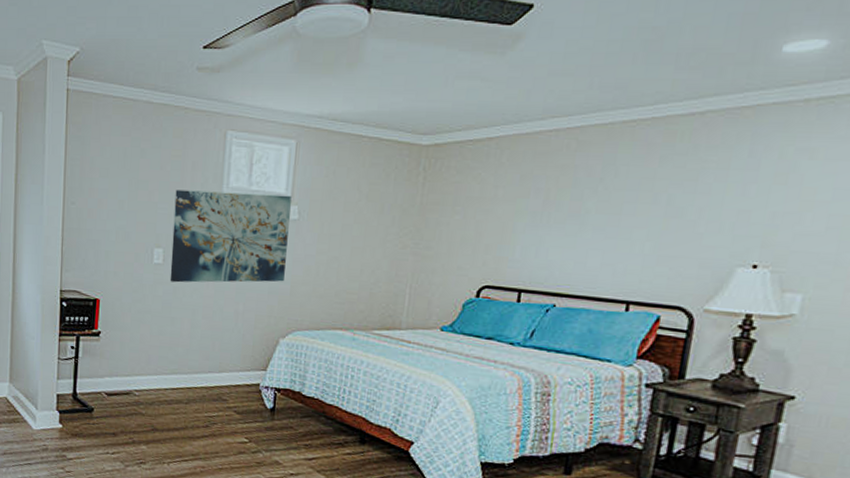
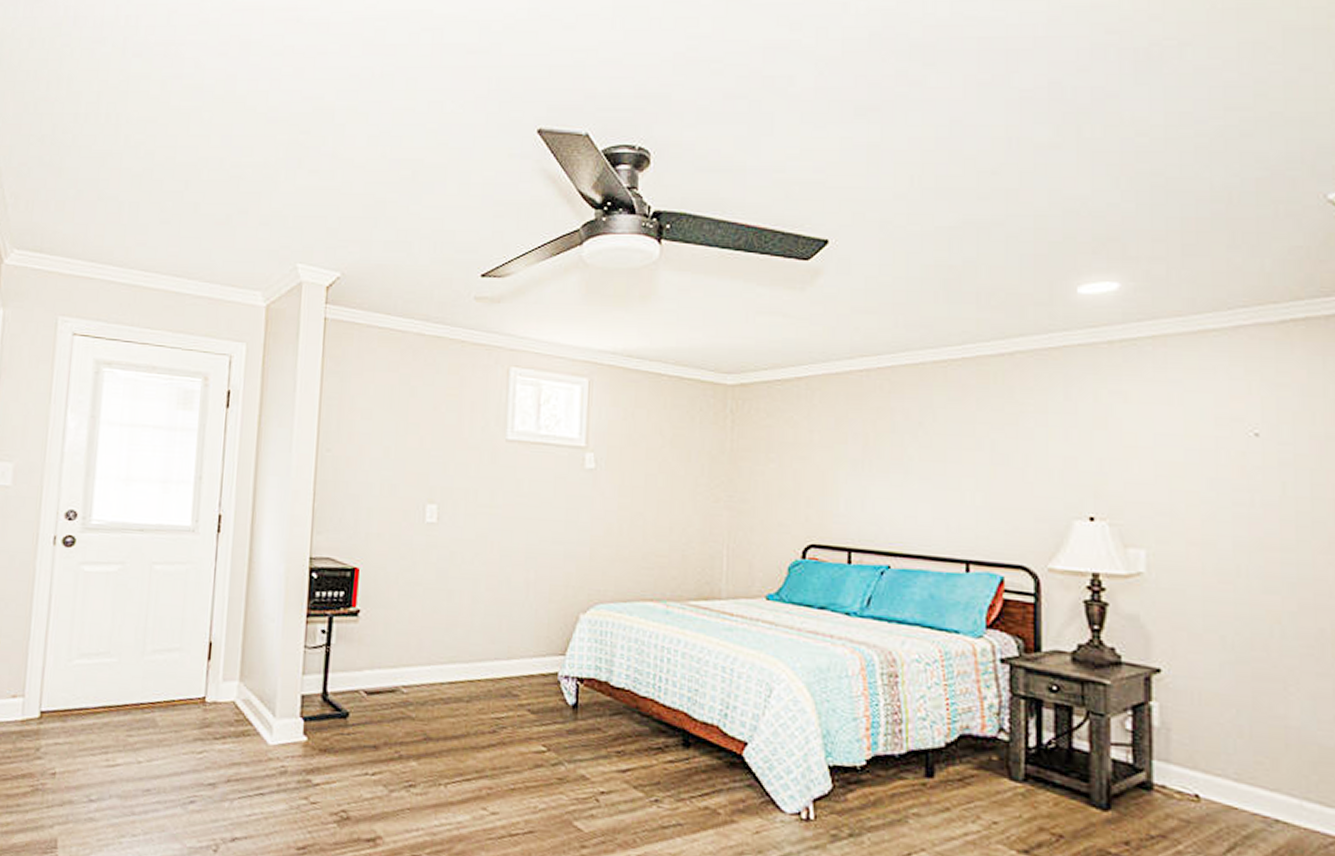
wall art: present [170,189,292,283] -> none [445,434,586,546]

